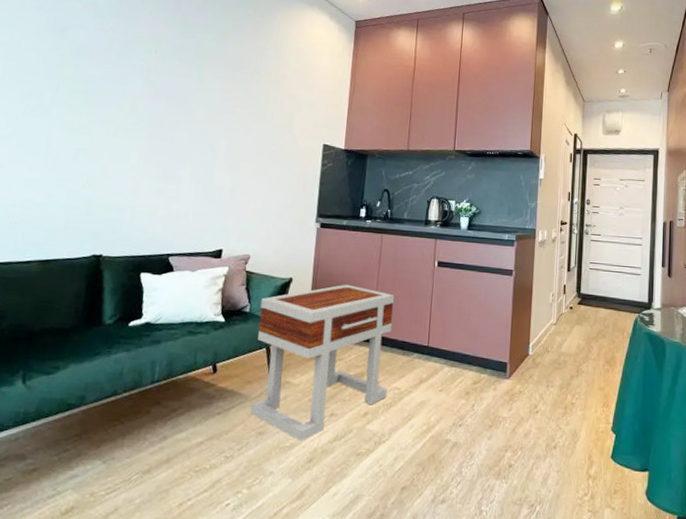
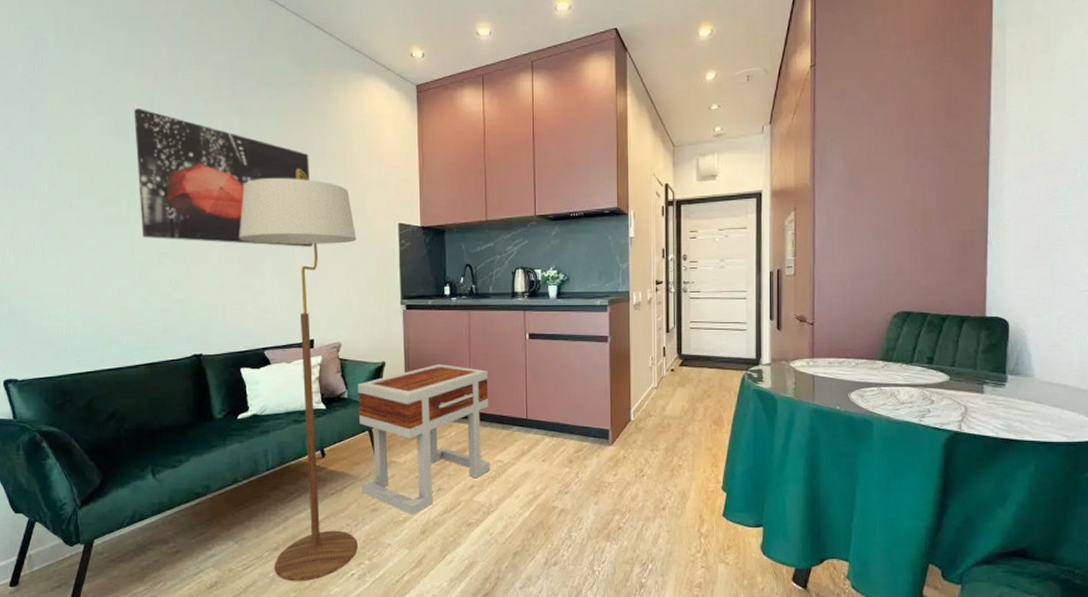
wall art: none [61,8,244,158] -> present [134,108,313,247]
floor lamp: none [141,82,281,511] -> present [239,168,358,582]

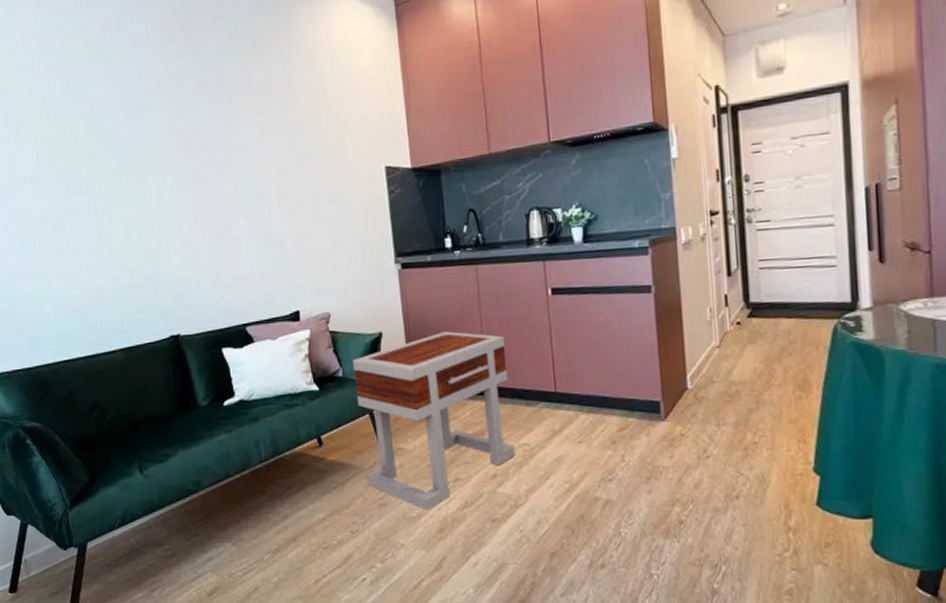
wall art: present [134,108,313,247] -> none [85,61,290,209]
floor lamp: present [239,168,358,582] -> none [207,112,368,588]

